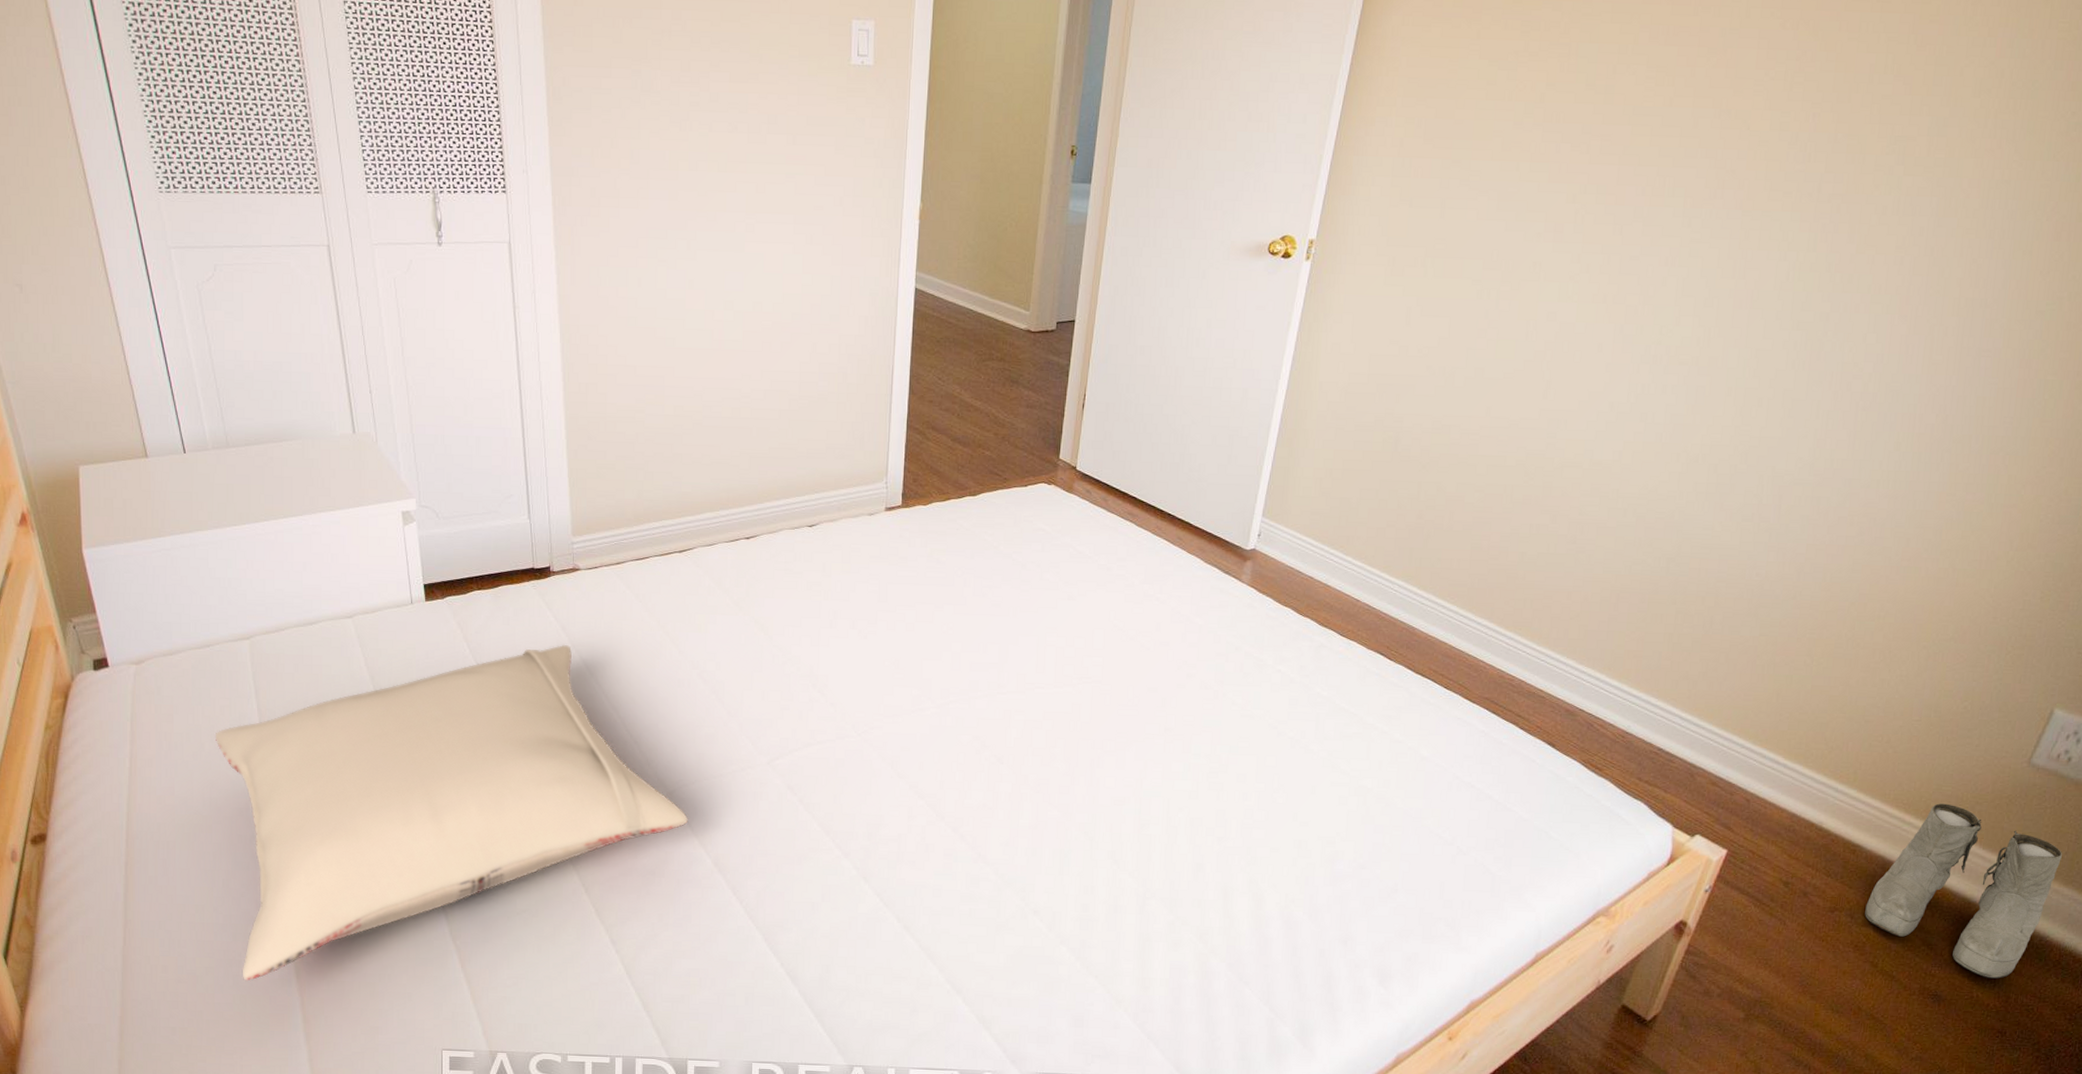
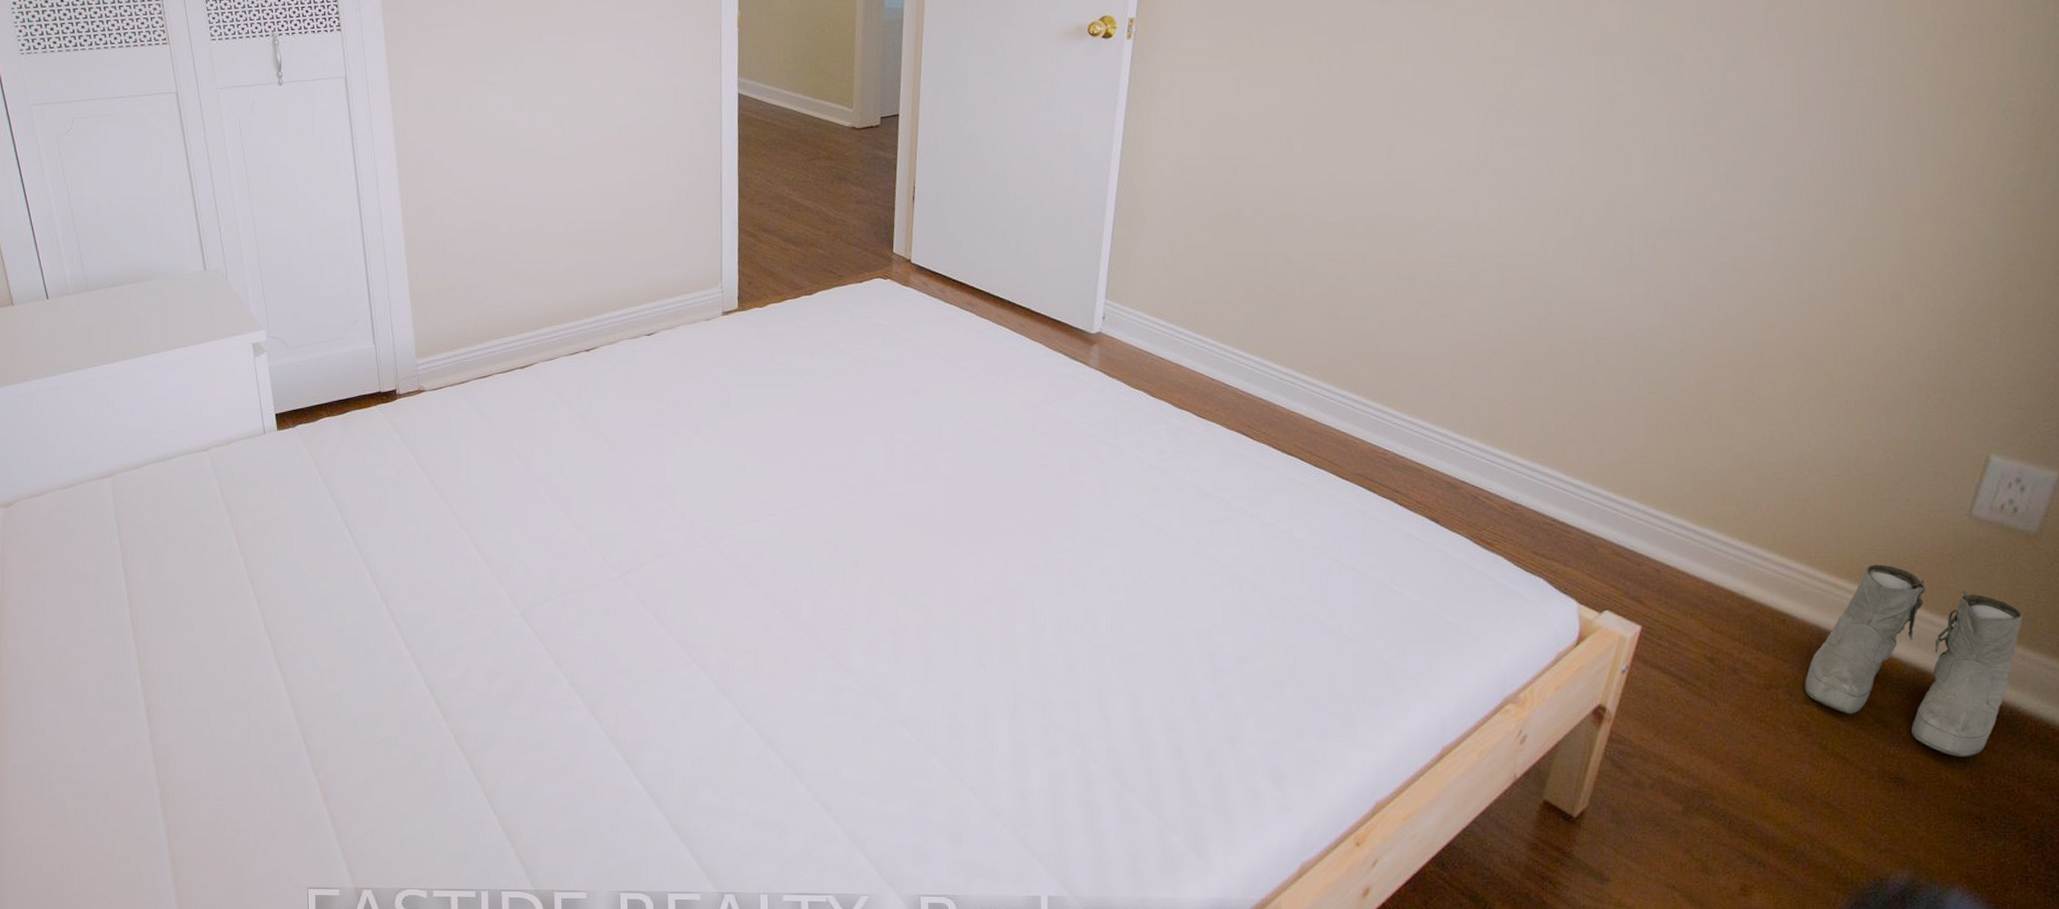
pillow: present [214,644,688,982] -> none [80,466,542,823]

